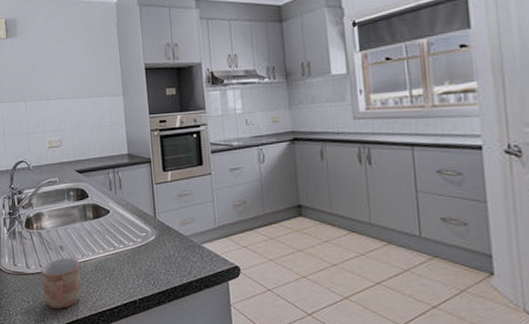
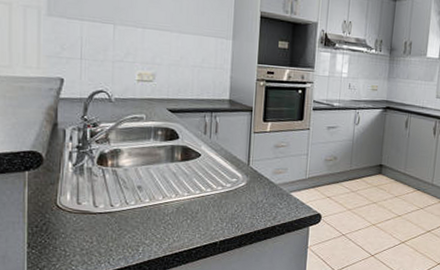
mug: present [41,258,81,309] -> none [111,198,159,250]

